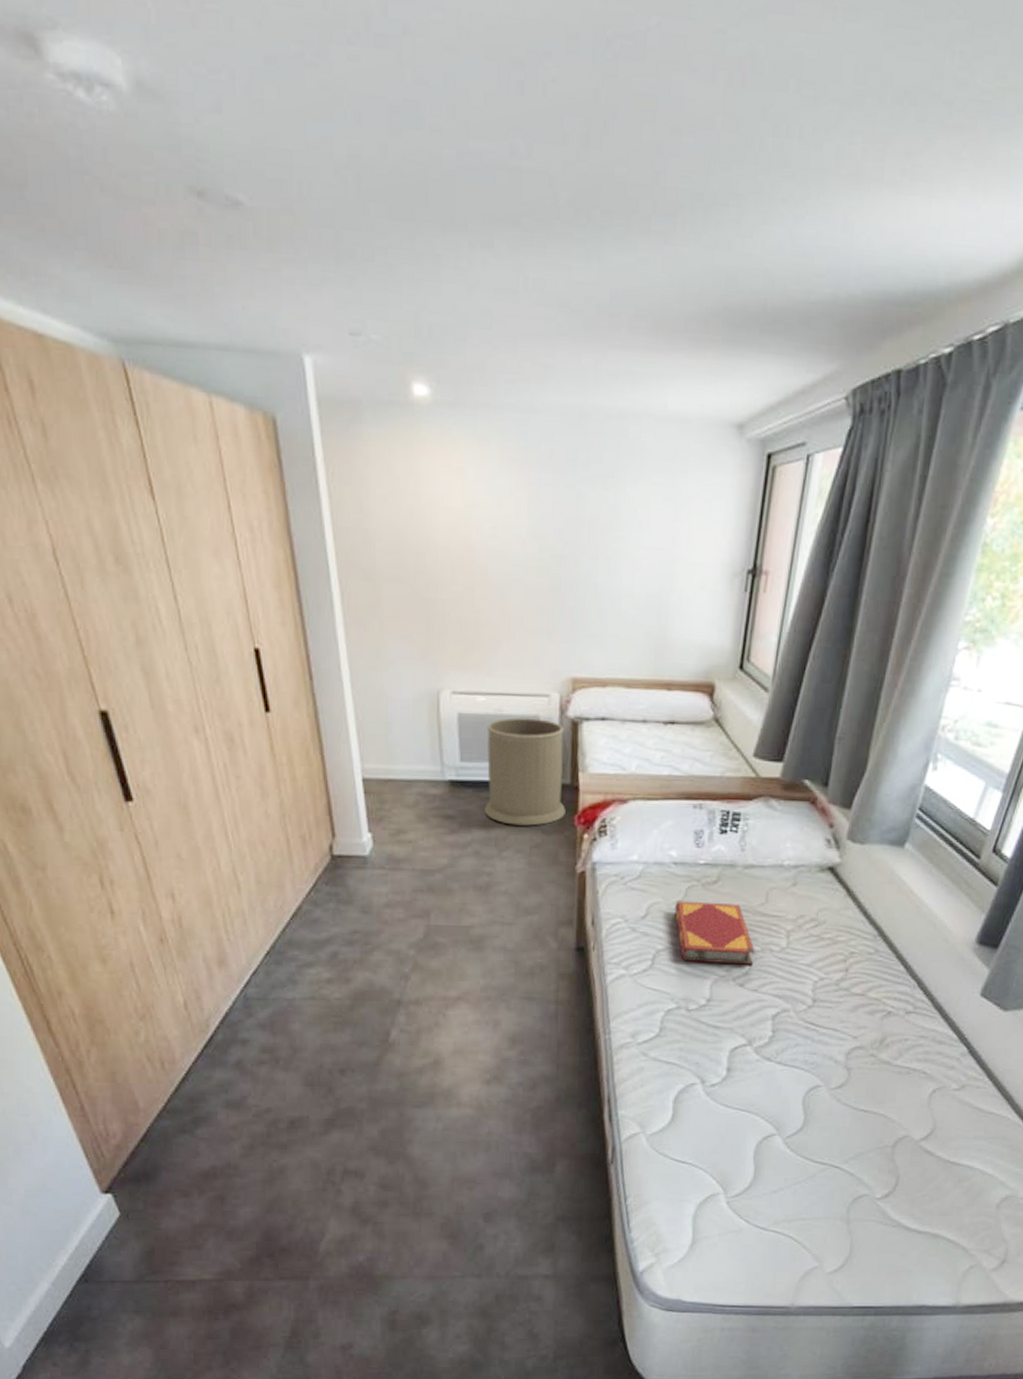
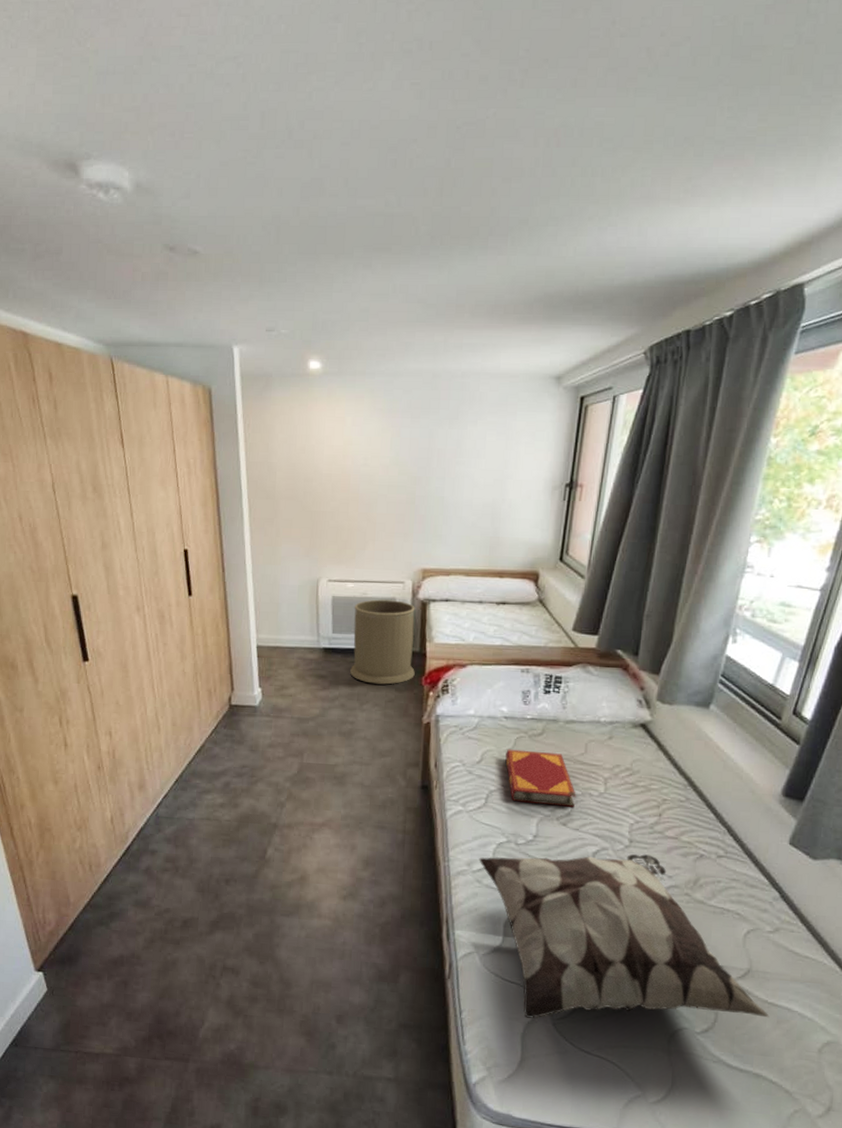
decorative pillow: none [645,1014,951,1198] -> present [479,854,770,1019]

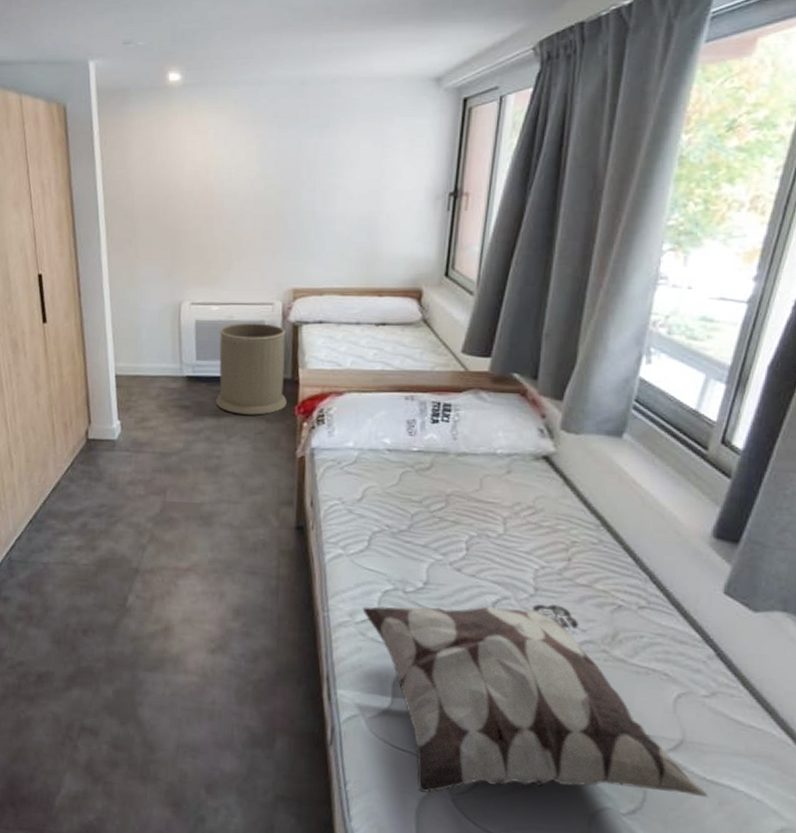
hardback book: present [505,749,576,807] -> none [390,485,471,550]

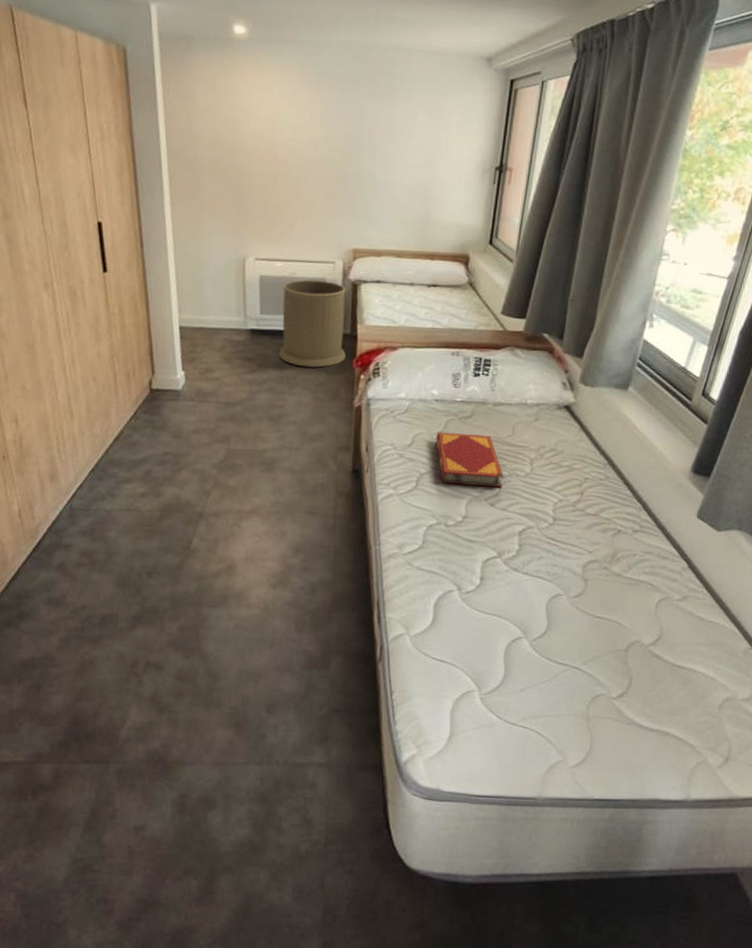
decorative pillow: present [362,604,709,798] -> none [410,531,677,695]
hardback book: none [390,485,471,550] -> present [436,432,504,488]

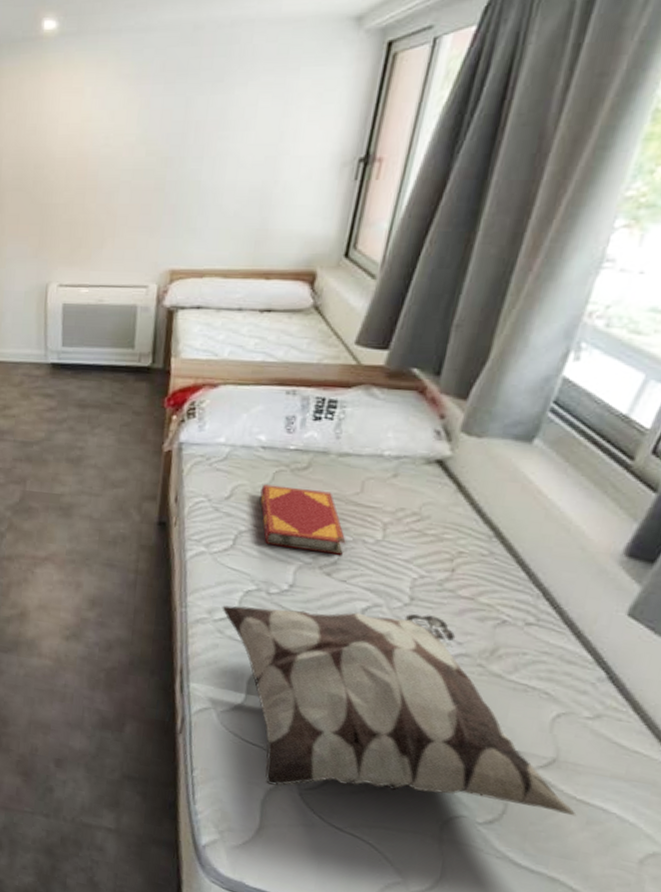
trash can: present [279,279,346,368] -> none [81,307,160,406]
decorative pillow: none [410,531,677,695] -> present [222,605,577,817]

